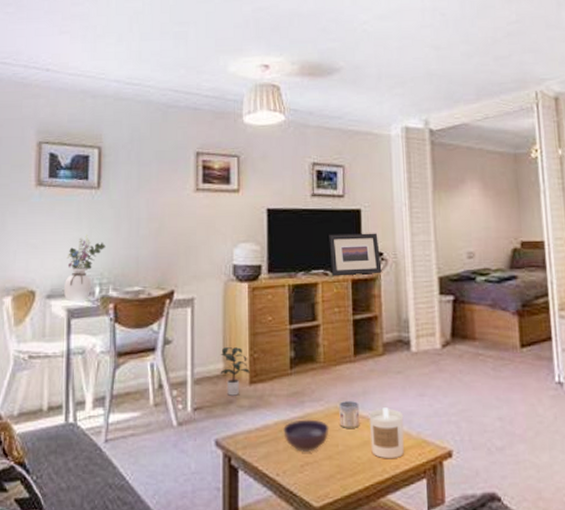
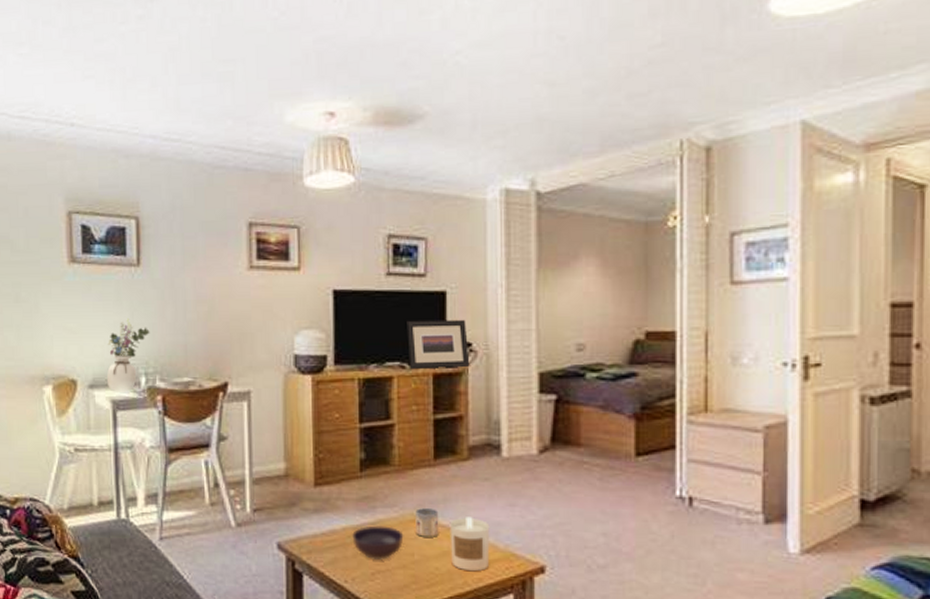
potted plant: present [220,347,250,396] -> none [281,446,314,498]

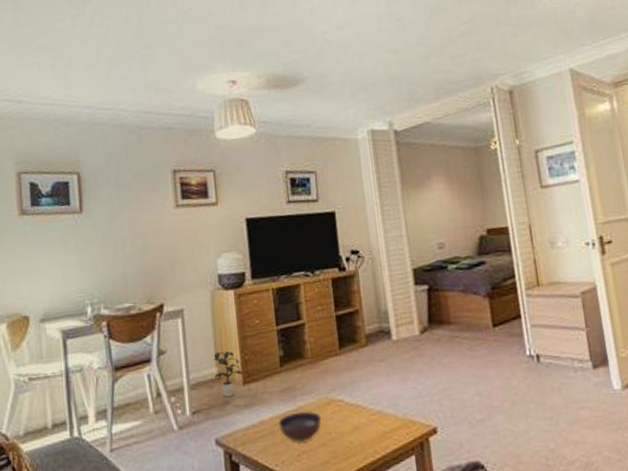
bouquet: present [106,317,150,394] -> none [56,257,94,324]
potted plant: none [281,446,314,498] -> present [213,351,243,397]
picture frame: present [407,319,470,370] -> none [306,232,360,277]
mug: present [415,507,439,537] -> none [328,390,350,417]
candle: present [449,517,490,572] -> none [357,394,393,441]

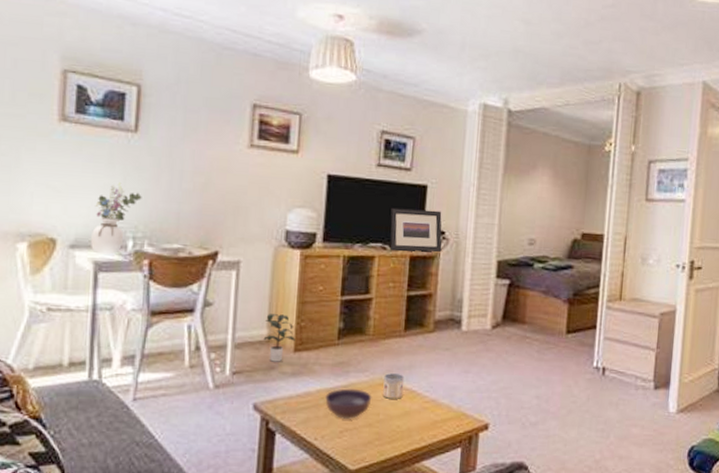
bouquet: none [56,257,94,324] -> present [90,181,142,256]
picture frame: none [306,232,360,277] -> present [390,207,442,253]
mug: none [328,390,350,417] -> present [383,372,404,399]

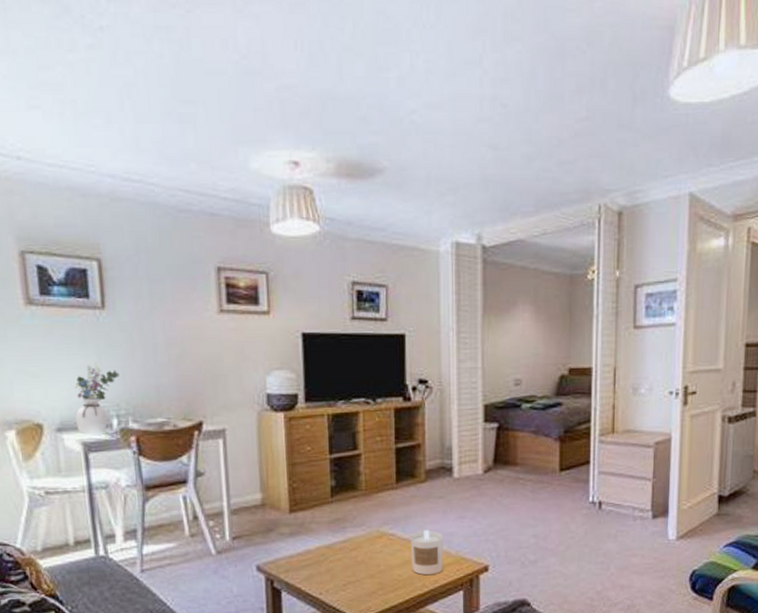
potted plant: present [263,314,295,362] -> none [258,478,289,524]
bowl: present [324,388,372,420] -> none [324,543,371,573]
mug: present [383,372,404,399] -> none [380,524,401,550]
picture frame: present [390,207,442,253] -> none [370,359,426,405]
candle: none [411,381,447,429] -> present [410,530,444,576]

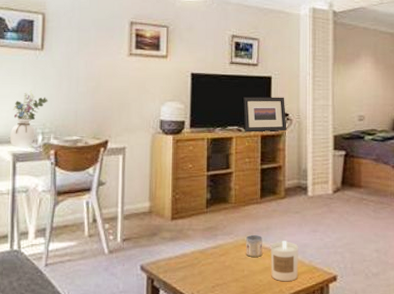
picture frame: none [370,359,426,405] -> present [243,96,287,132]
mug: none [380,524,401,550] -> present [246,234,263,257]

